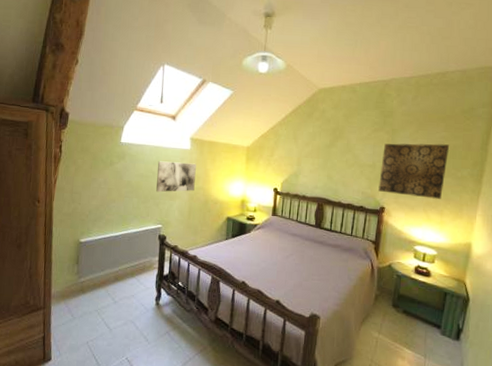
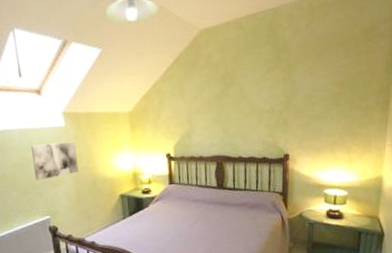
wall art: present [378,143,449,200] -> none [279,73,351,138]

